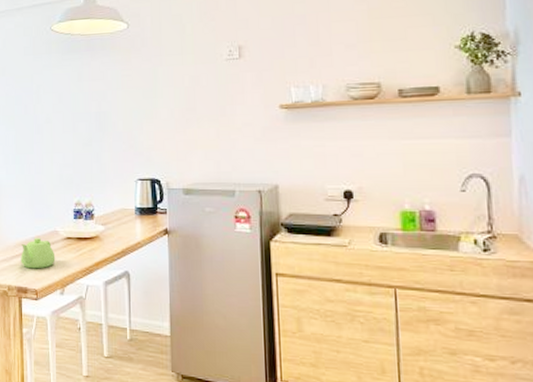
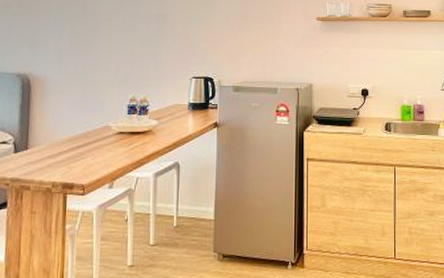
teapot: present [21,238,56,269] -> none [68,133,106,164]

